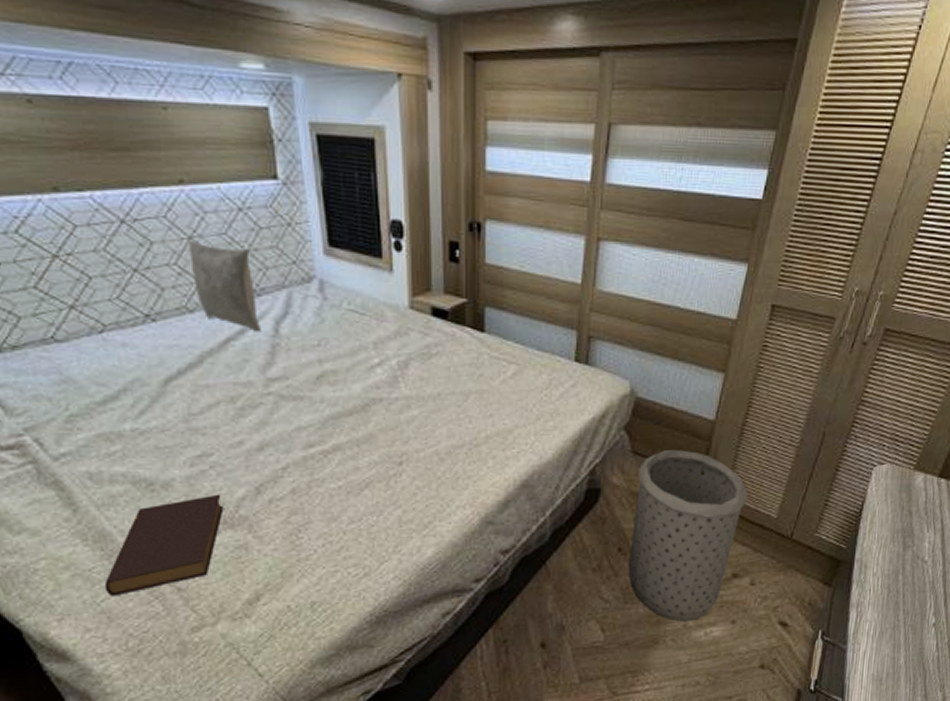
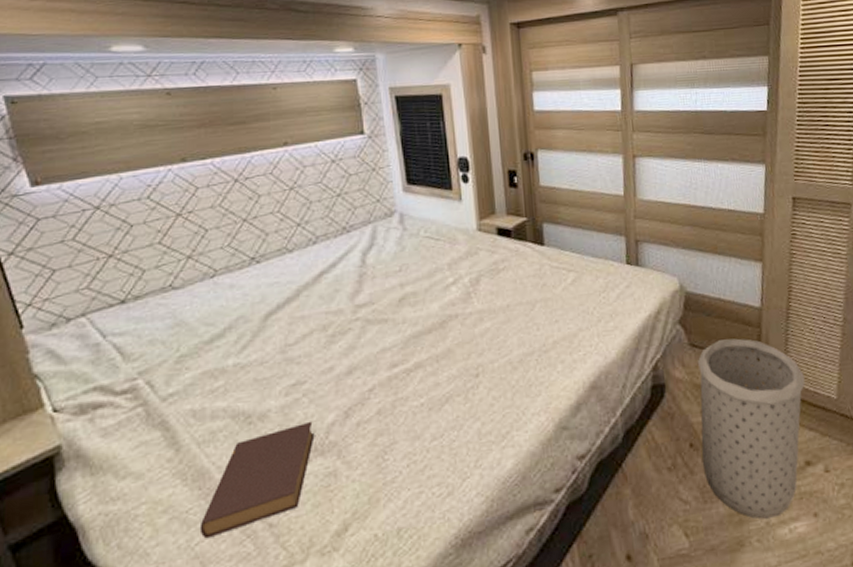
pillow: present [189,240,260,332] -> none [290,190,350,264]

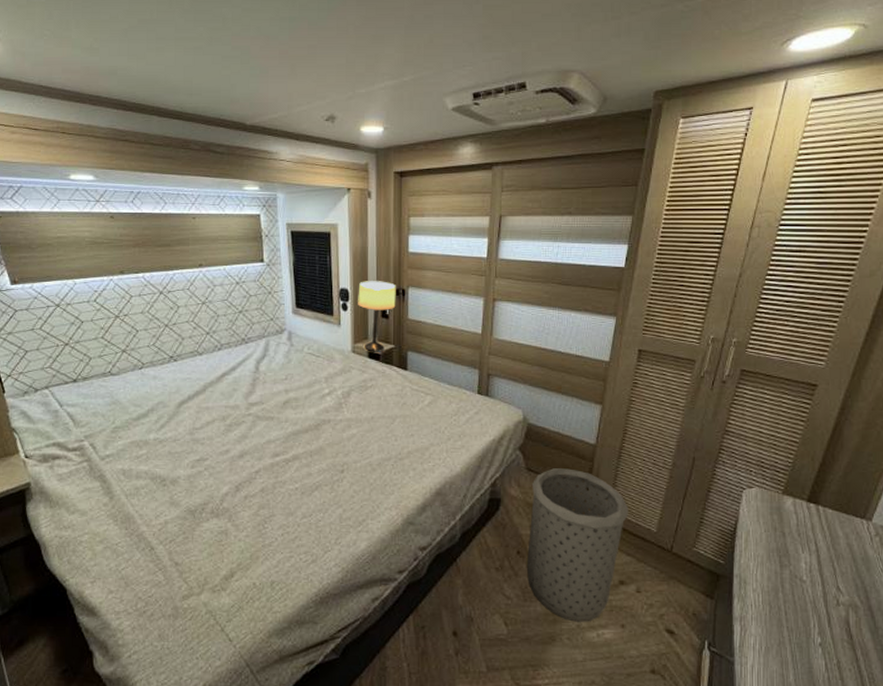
book: present [199,421,315,539] -> none [125,490,212,566]
table lamp: none [479,145,525,228] -> present [358,281,396,352]

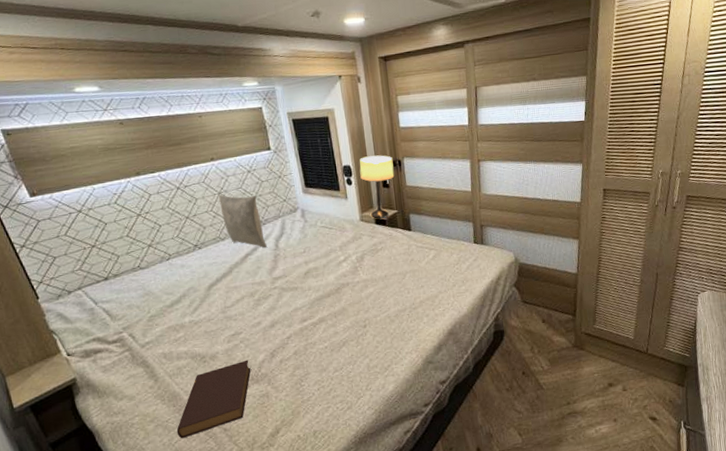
book: none [125,490,212,566] -> present [176,359,251,439]
pillow: none [202,304,246,369] -> present [219,194,267,248]
laundry basket: present [526,468,628,622] -> none [528,296,610,423]

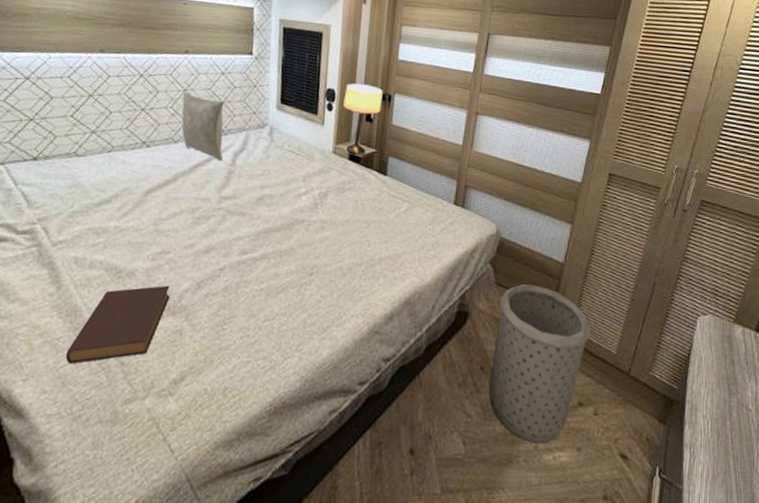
laundry basket: none [528,296,610,423] -> present [488,284,591,444]

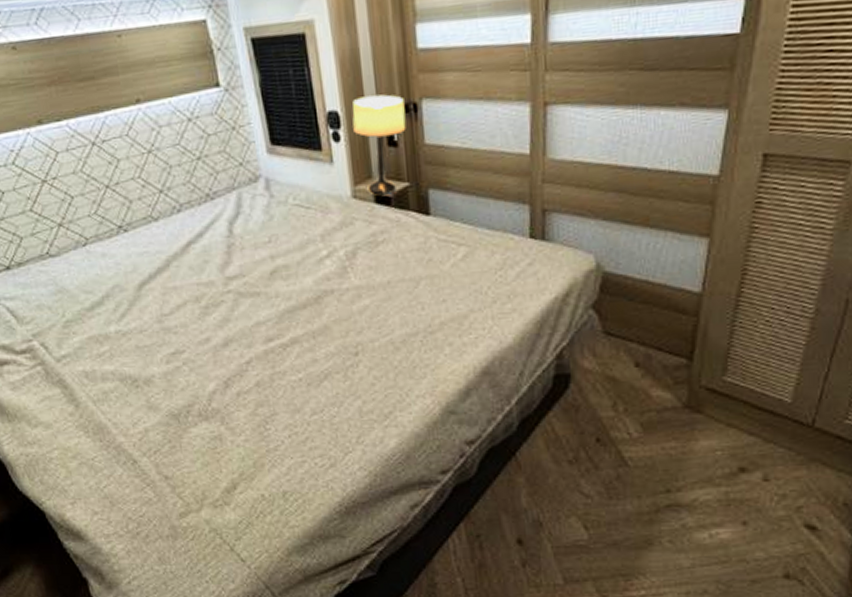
book: present [65,285,170,364] -> none [105,388,198,483]
pillow: present [181,91,225,161] -> none [149,153,216,234]
laundry basket: present [488,284,591,444] -> none [609,328,750,521]

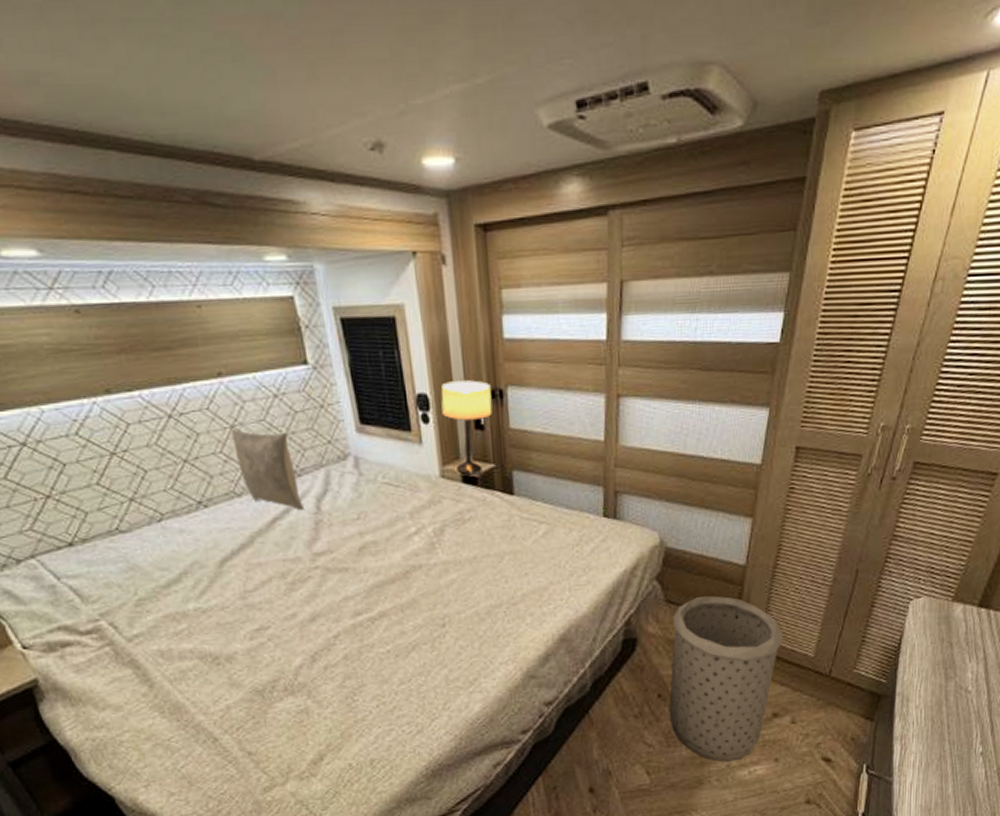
pillow: none [149,153,216,234] -> present [231,428,304,511]
laundry basket: none [609,328,750,521] -> present [669,596,783,762]

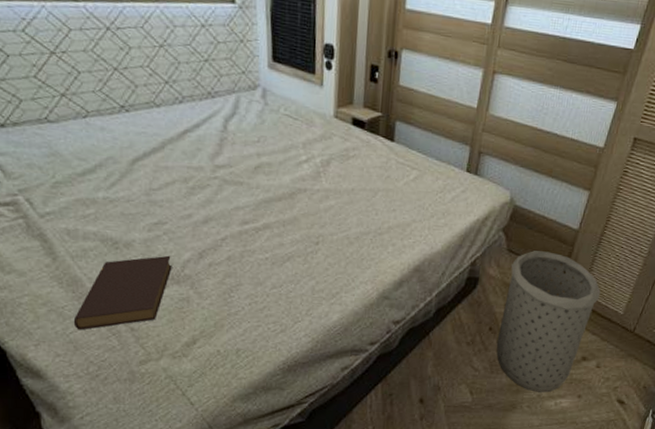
book: none [182,663,284,763] -> present [73,255,172,330]
pillow: present [231,428,304,511] -> none [160,47,212,127]
table lamp: present [441,380,493,475] -> none [344,37,389,120]

